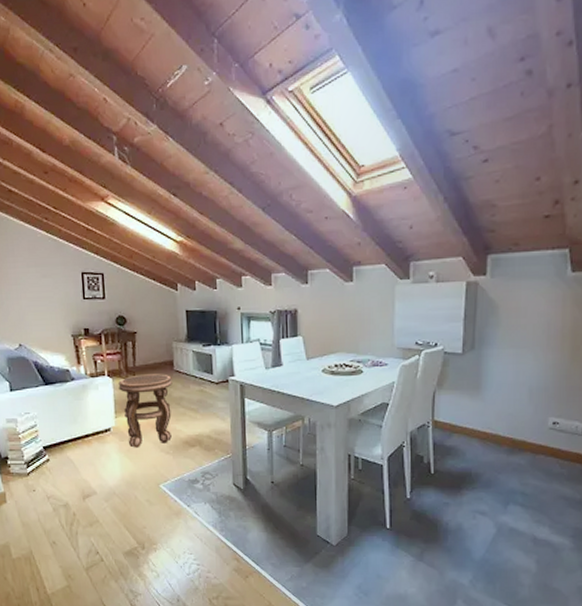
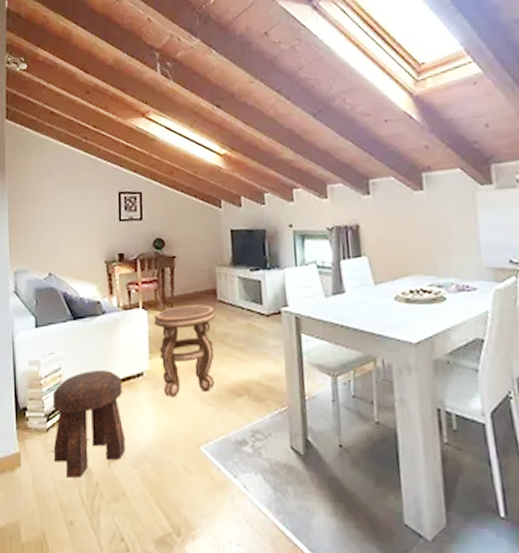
stool: none [30,426,97,510] -> present [52,369,126,478]

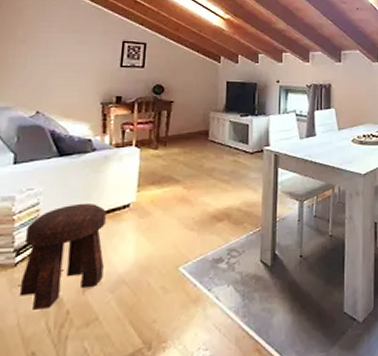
side table: present [154,304,215,397] -> none [146,144,206,225]

